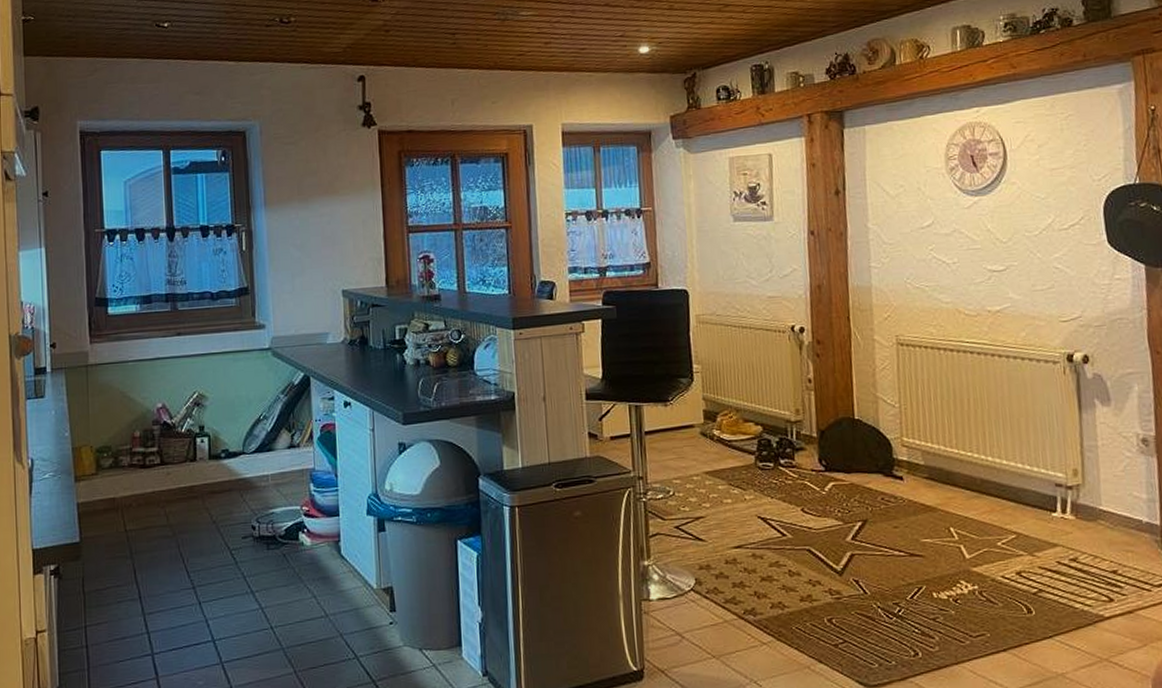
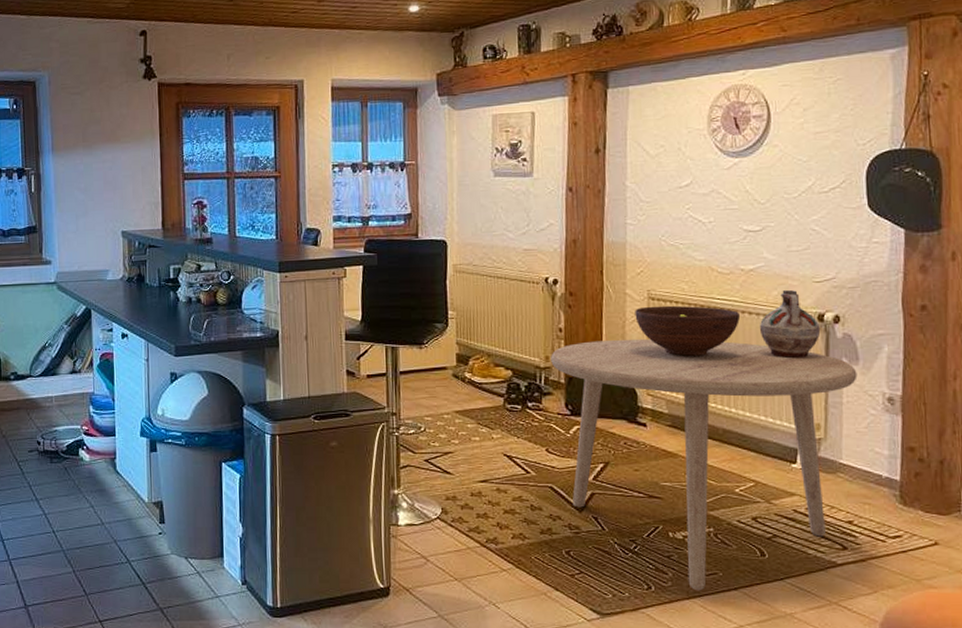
dining table: none [801,386,1111,655] -> present [551,339,858,591]
fruit bowl: none [884,350,991,405] -> present [635,305,741,357]
ceramic jug: none [1010,330,1071,402] -> present [760,289,821,359]

